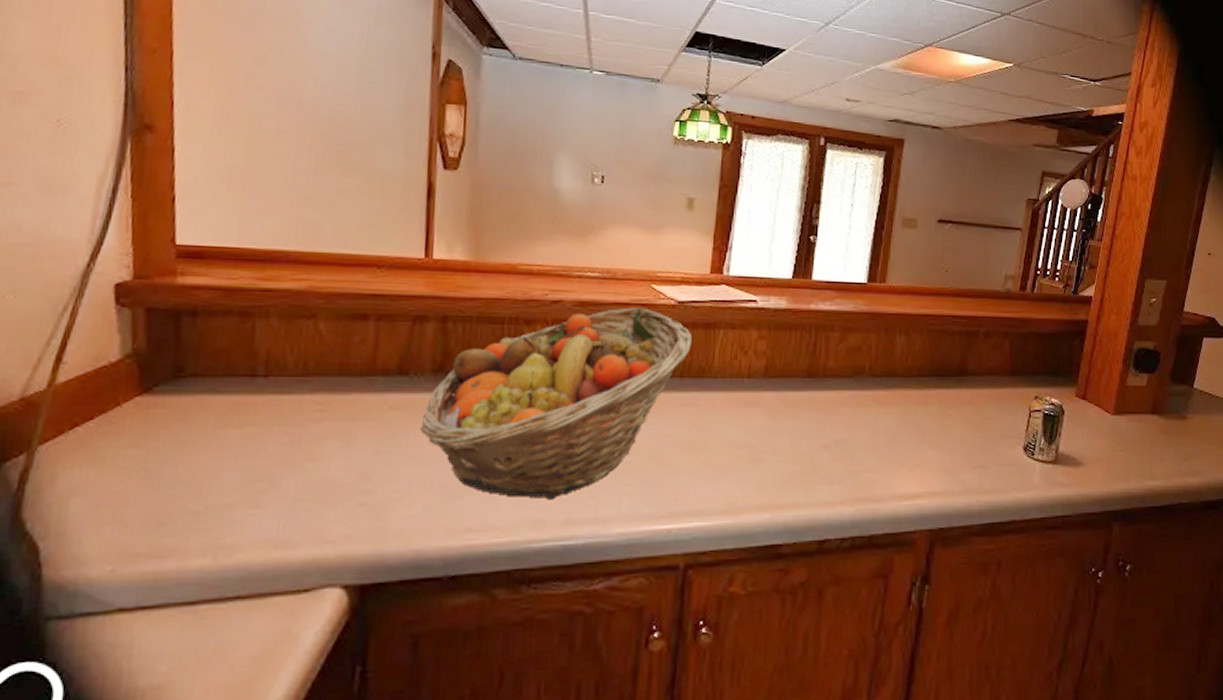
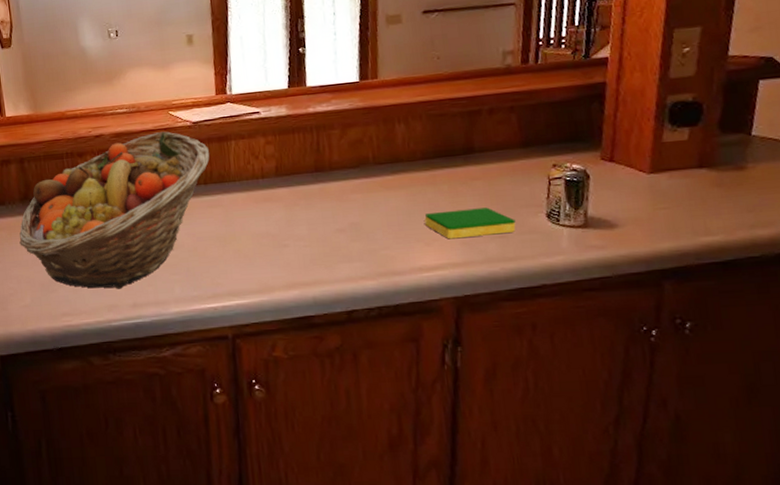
dish sponge: none [911,434,996,466] -> present [424,207,516,239]

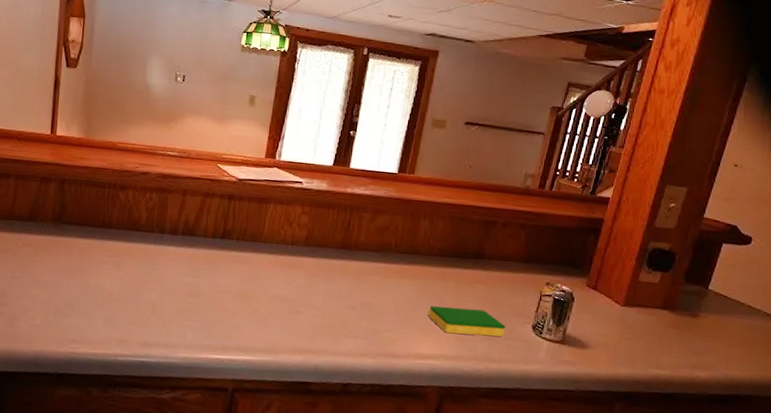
fruit basket: present [19,131,210,289] -> none [42,181,249,326]

